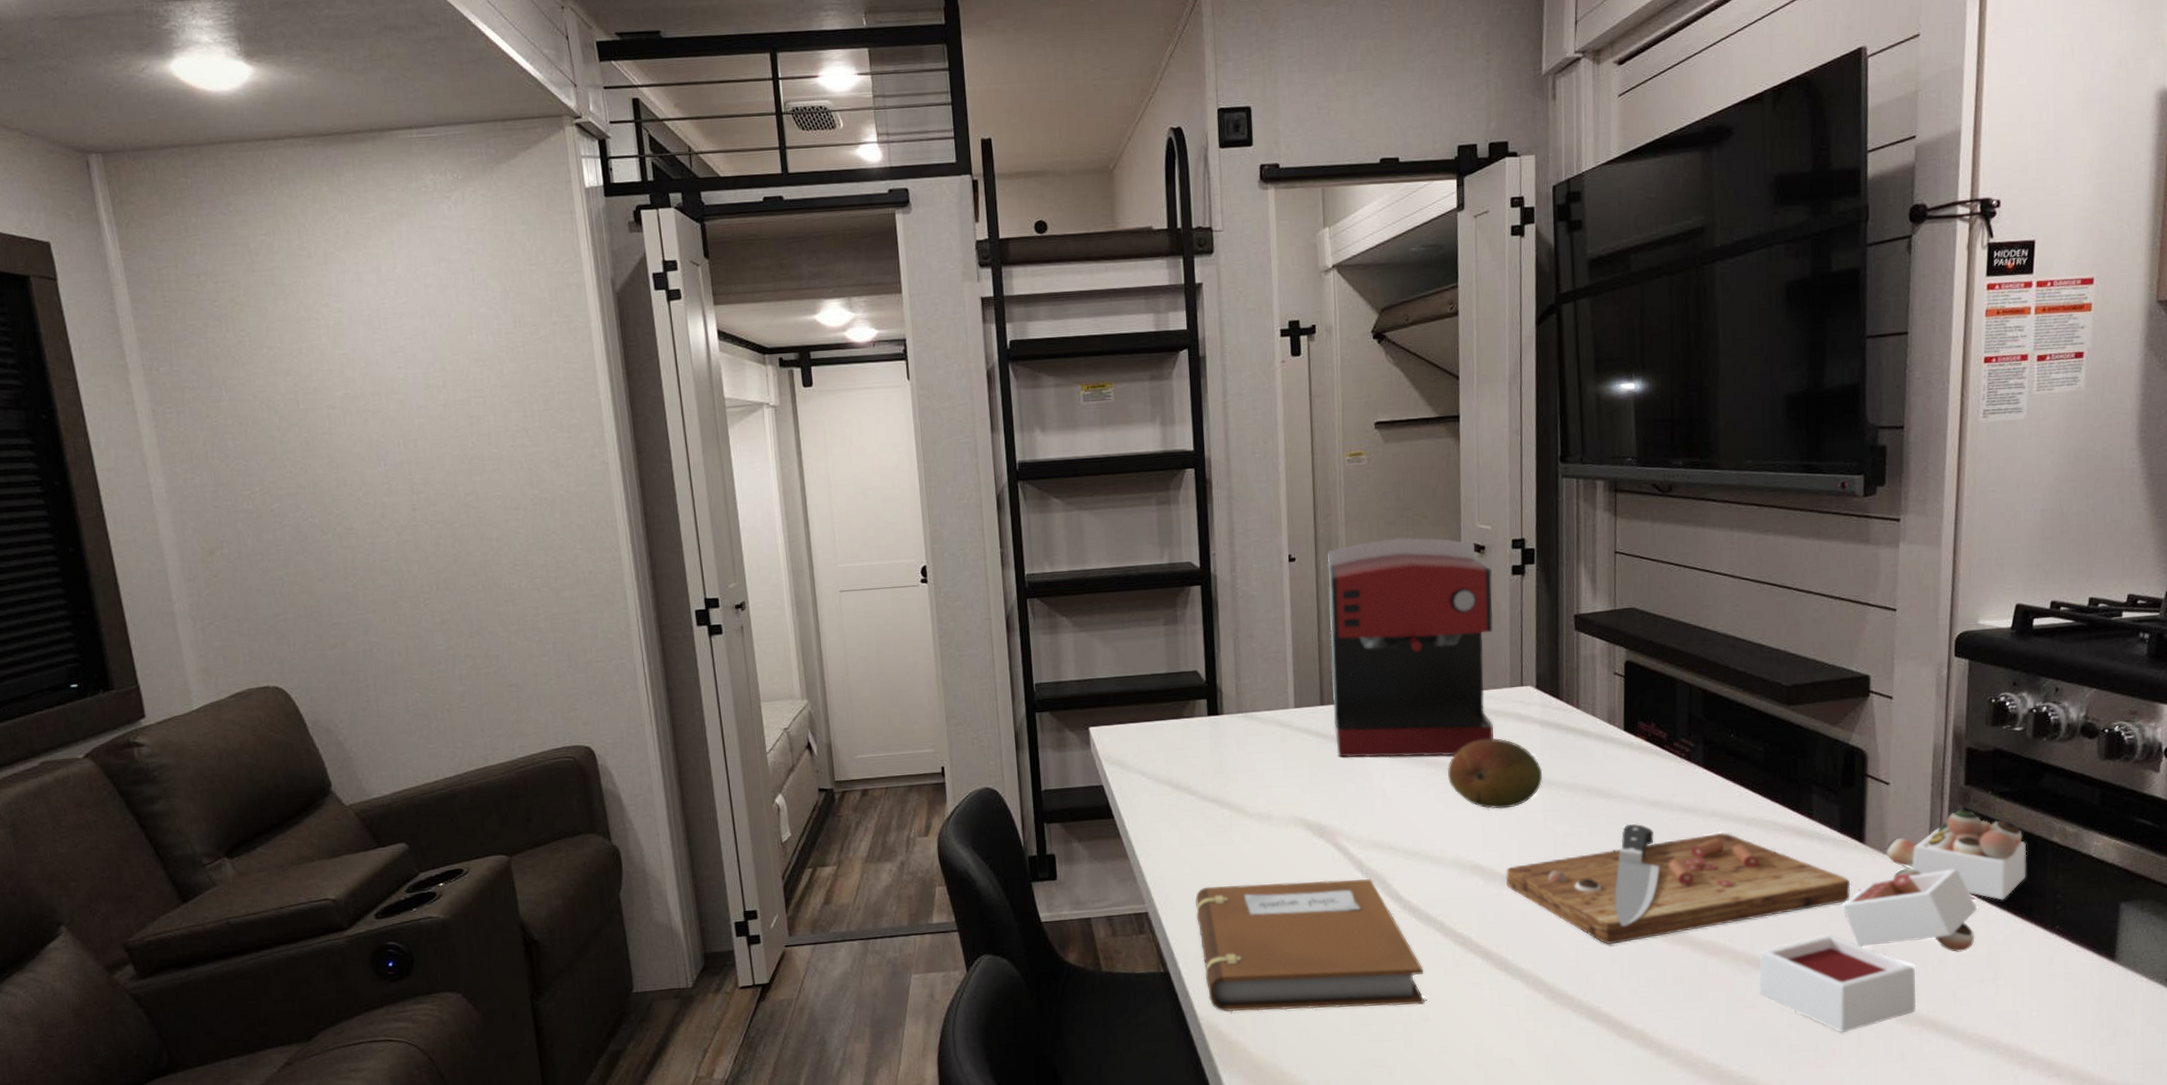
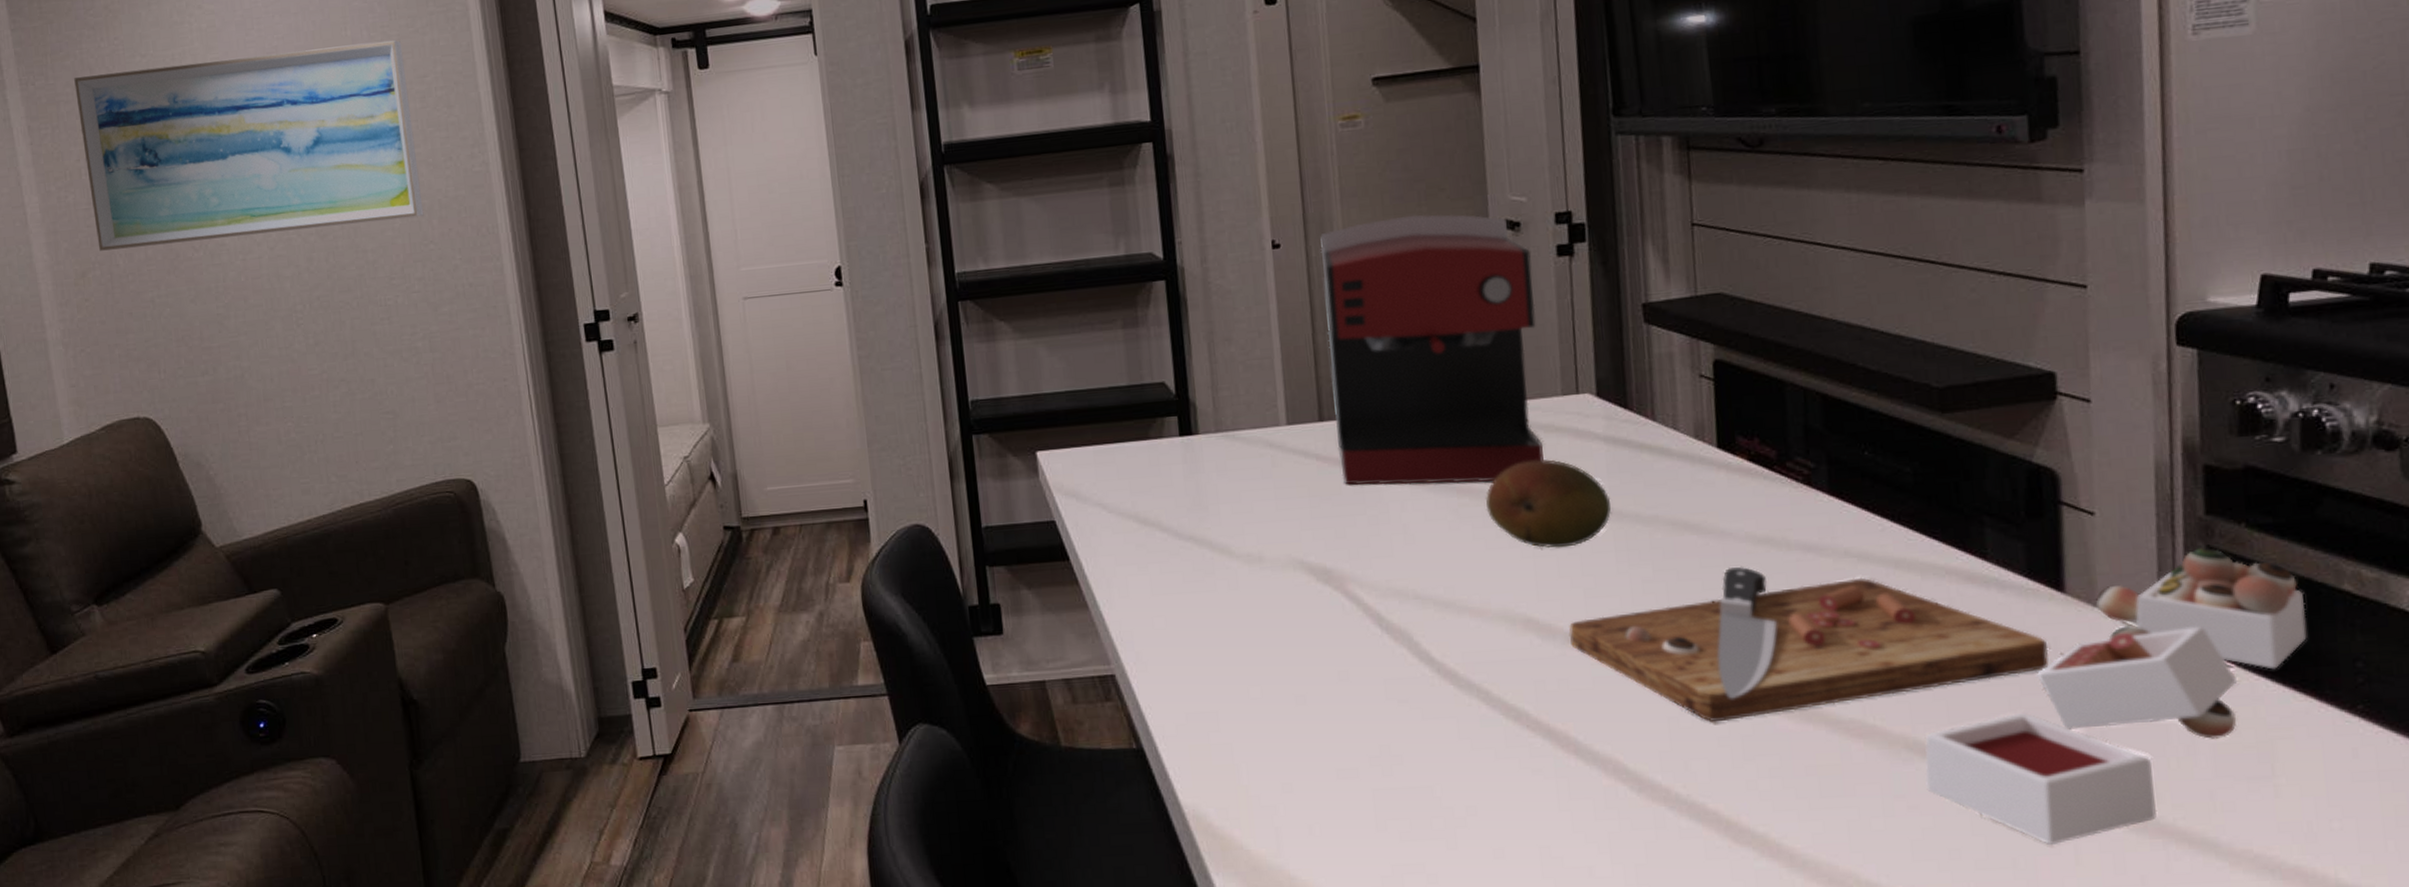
wall art: none [199,346,547,531] -> present [74,40,424,251]
notebook: present [1195,879,1425,1012] -> none [1173,635,1471,800]

